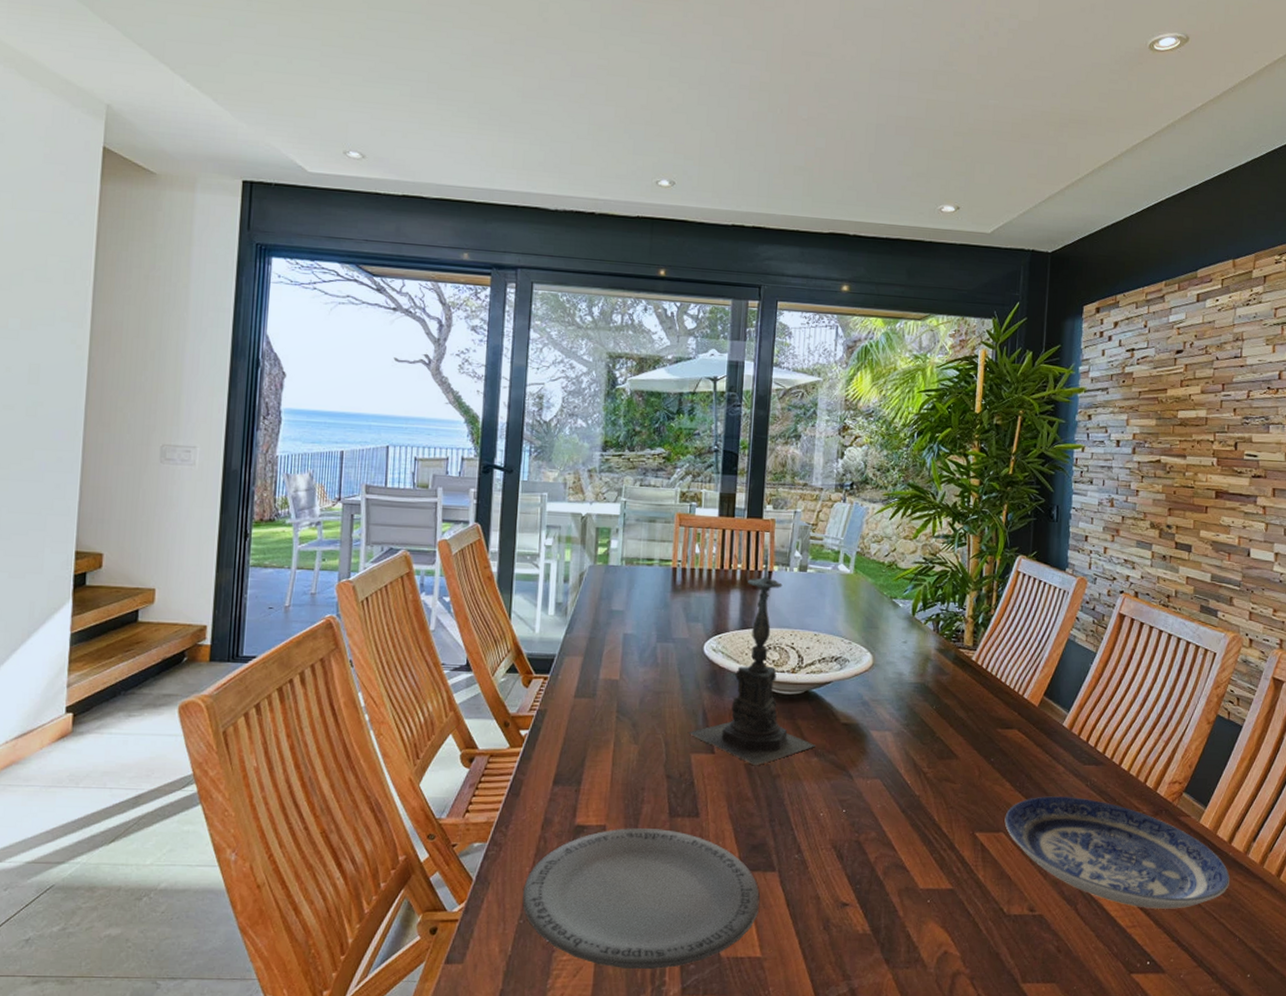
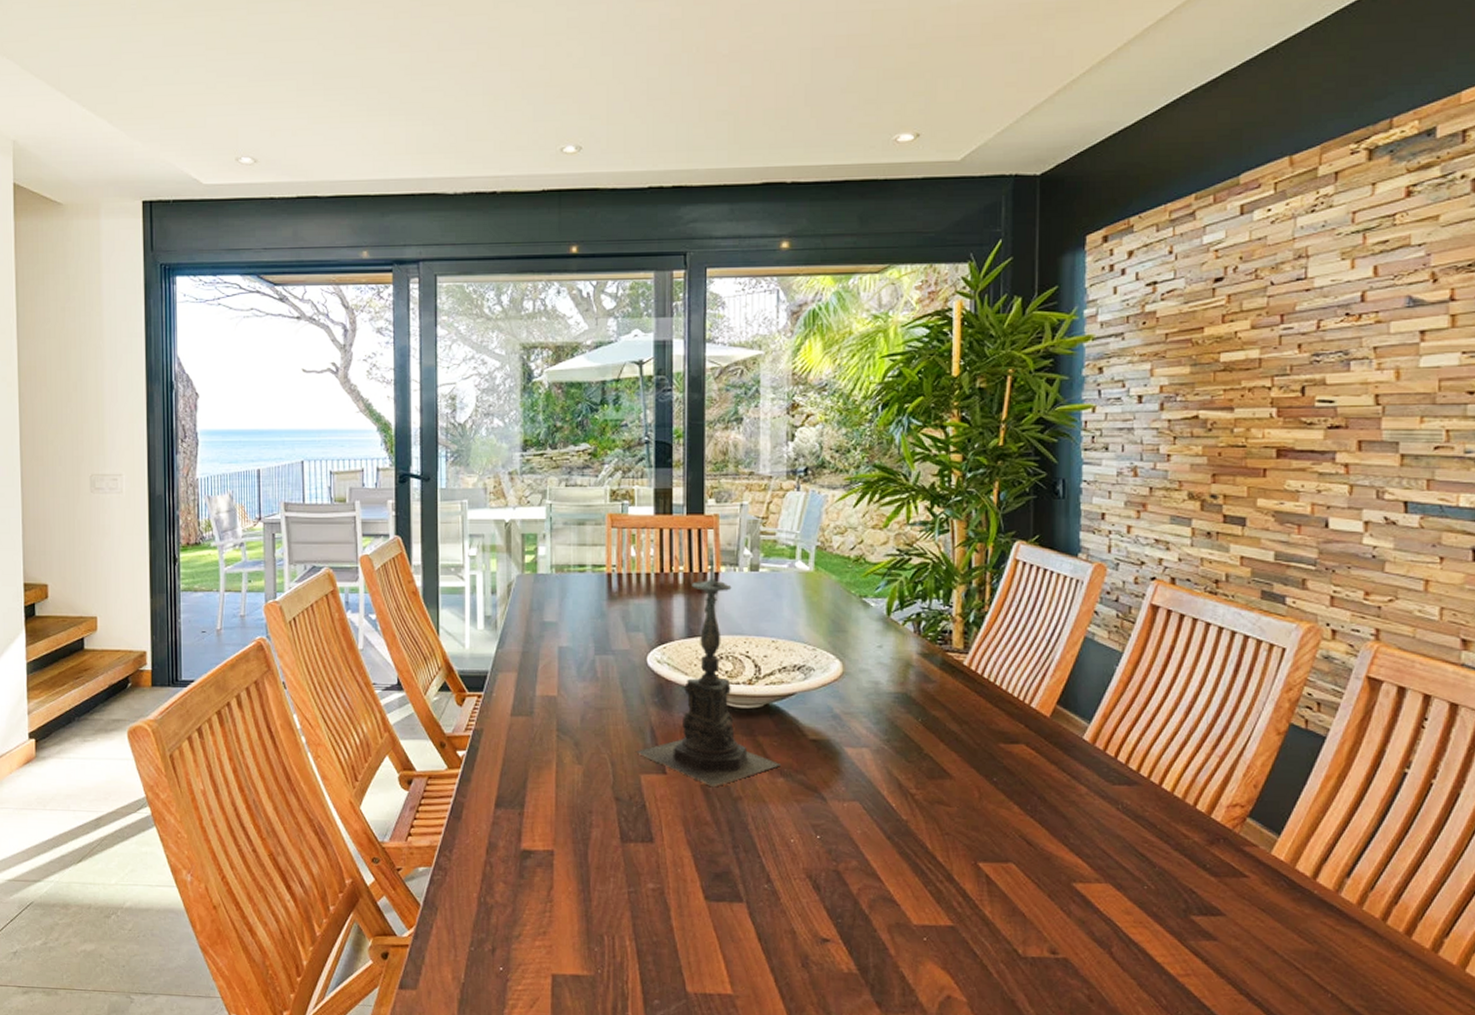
plate: present [522,828,761,969] -> none [472,853,728,1003]
plate: present [1004,796,1230,909] -> none [1014,821,1316,956]

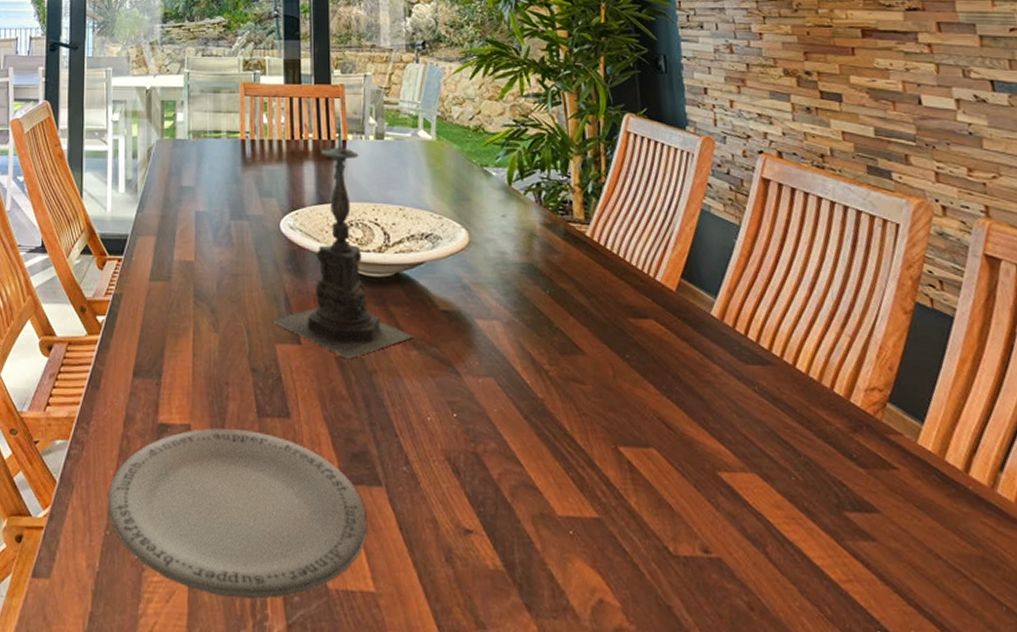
plate: none [472,853,728,1003] -> present [108,428,368,599]

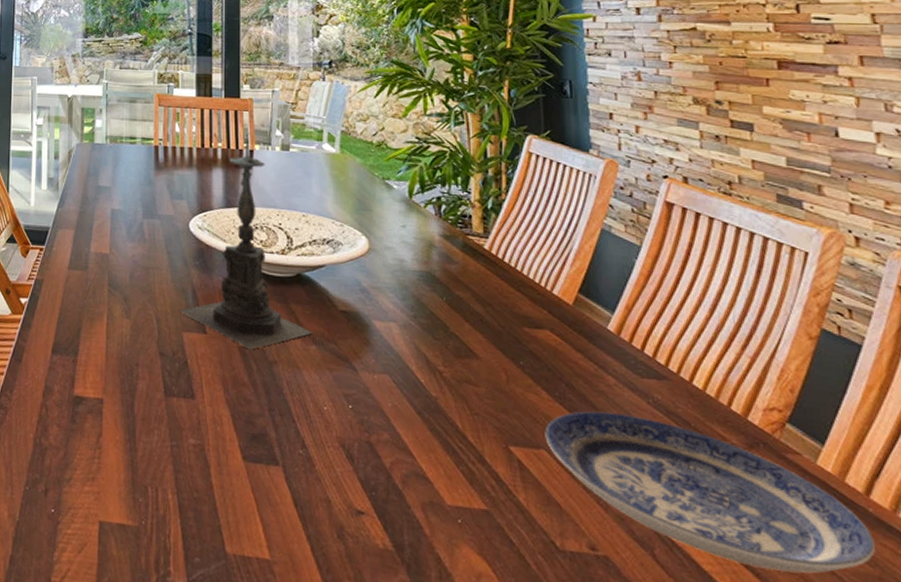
plate: present [108,428,368,599] -> none [28,403,265,558]
plate: none [653,403,977,560] -> present [545,411,875,574]

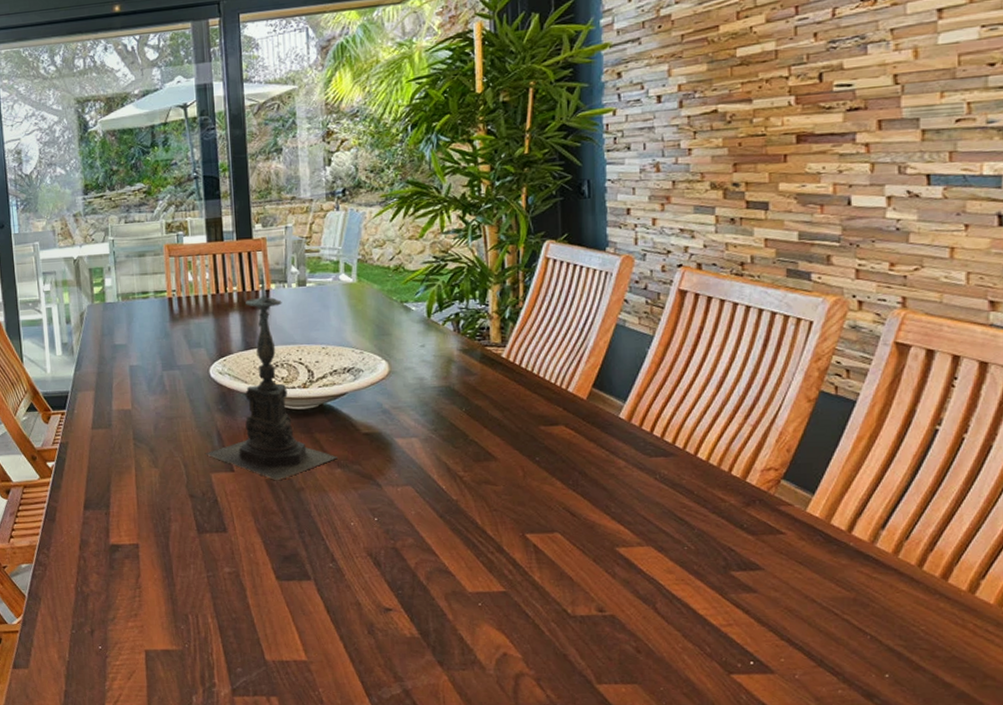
plate: present [545,411,875,574] -> none [558,492,852,606]

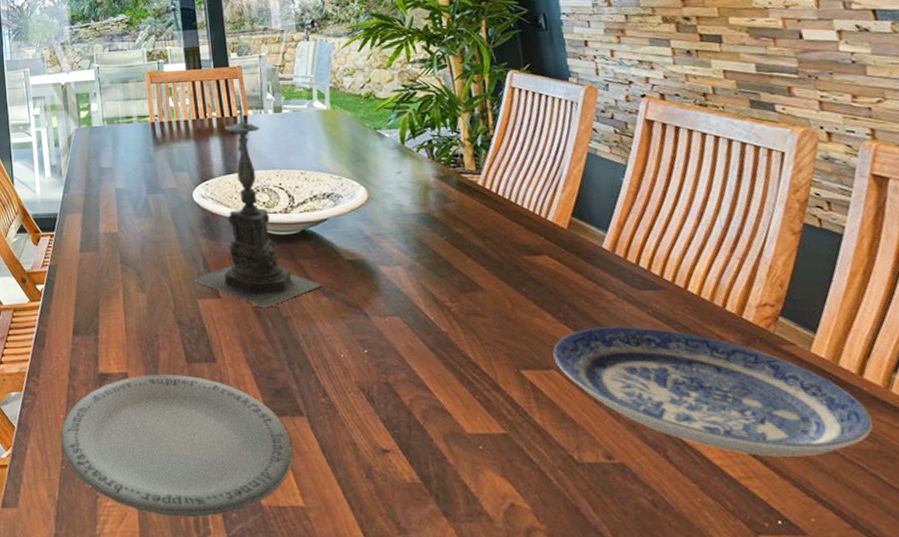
plate: none [71,545,299,672] -> present [61,375,294,517]
plate: none [558,492,852,606] -> present [553,327,873,457]

